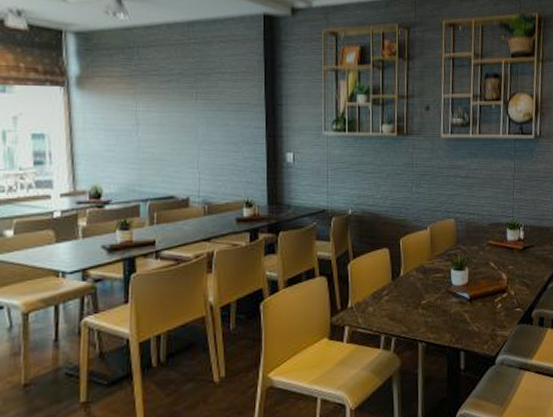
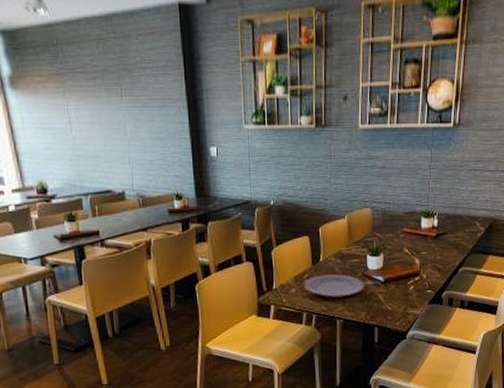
plate: none [382,290,449,317] -> present [304,274,365,298]

